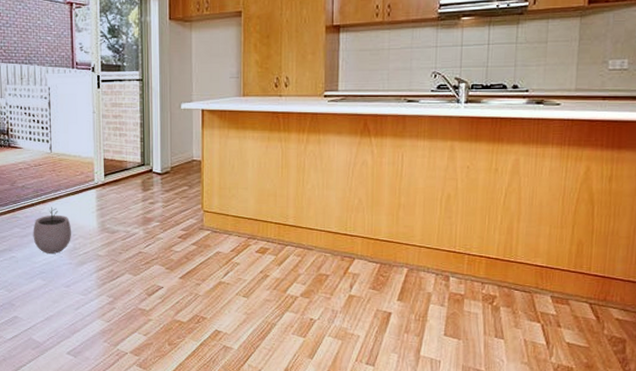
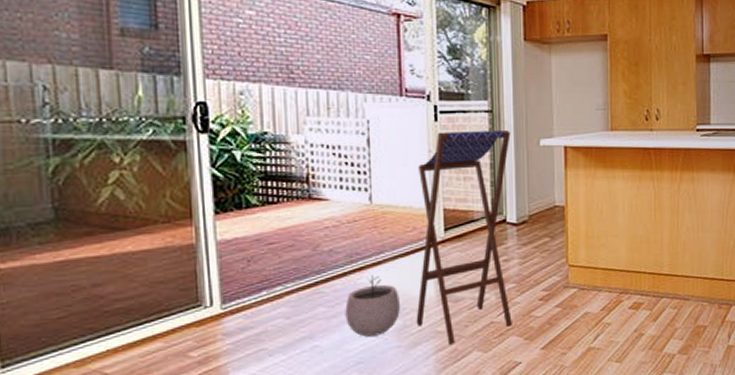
stool: none [83,95,157,266] -> present [416,129,512,345]

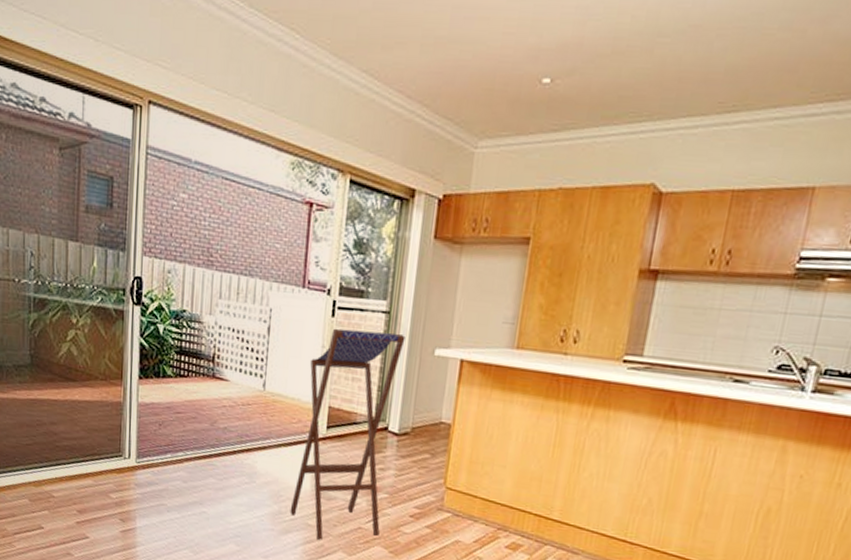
plant pot: present [345,274,400,337] -> none [230,457,278,515]

